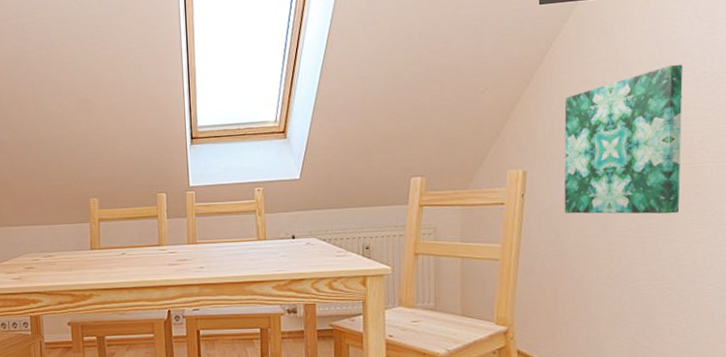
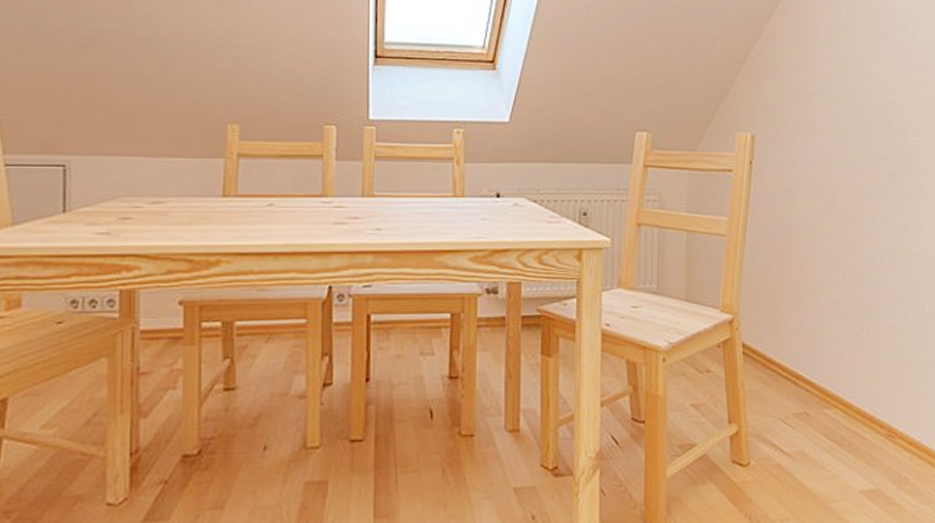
wall art: present [564,64,683,214] -> none [790,36,898,194]

